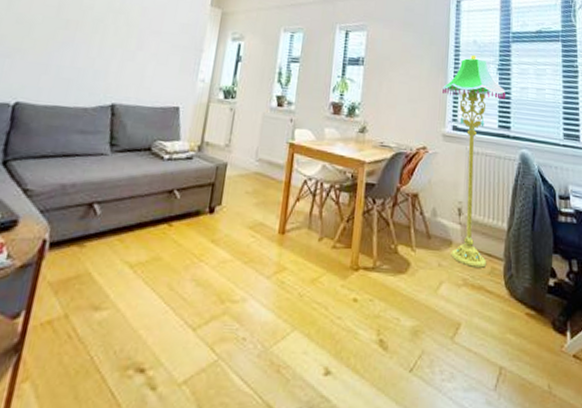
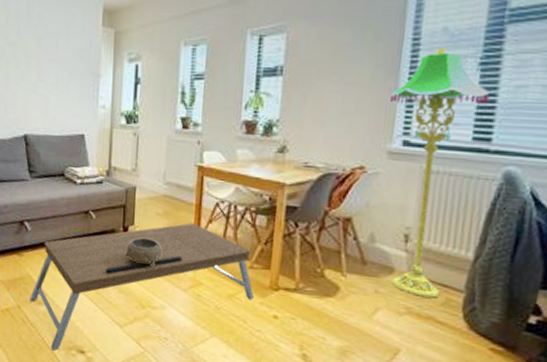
coffee table: none [83,201,336,375] -> present [30,223,254,351]
decorative bowl: none [207,219,249,251] -> present [124,237,163,266]

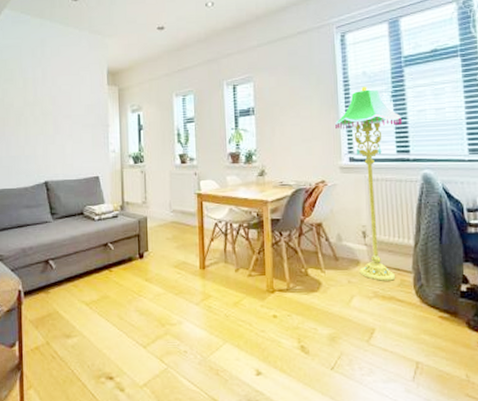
coffee table: present [30,223,254,351] -> none [58,243,255,382]
decorative bowl: present [124,237,163,266] -> none [142,261,175,286]

